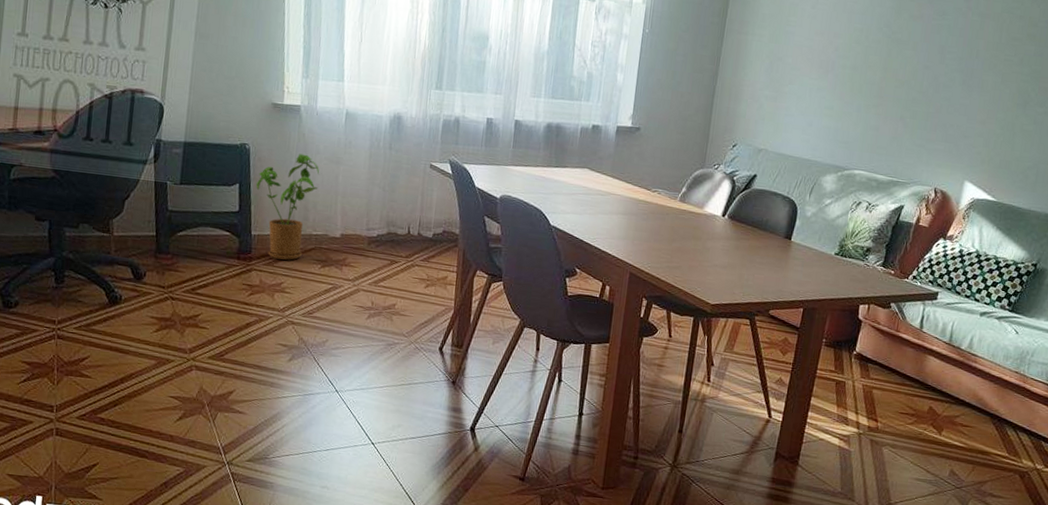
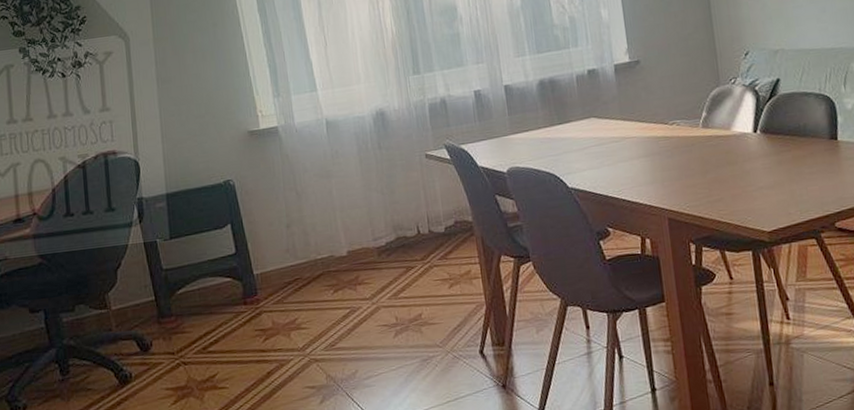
house plant: present [256,153,319,260] -> none [249,176,314,295]

